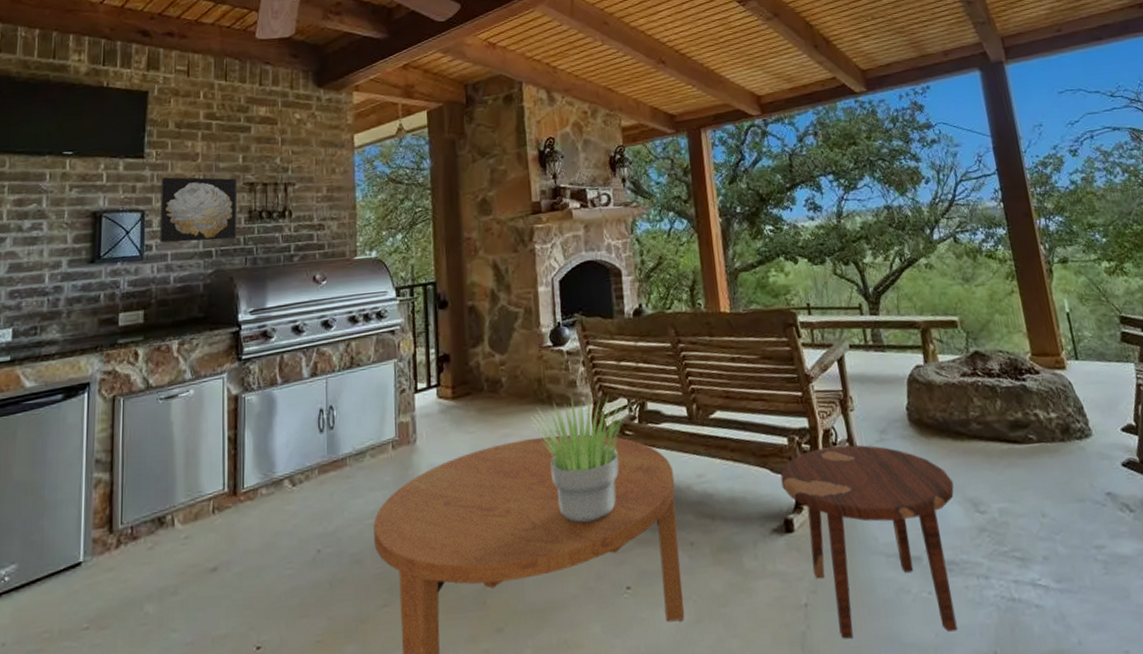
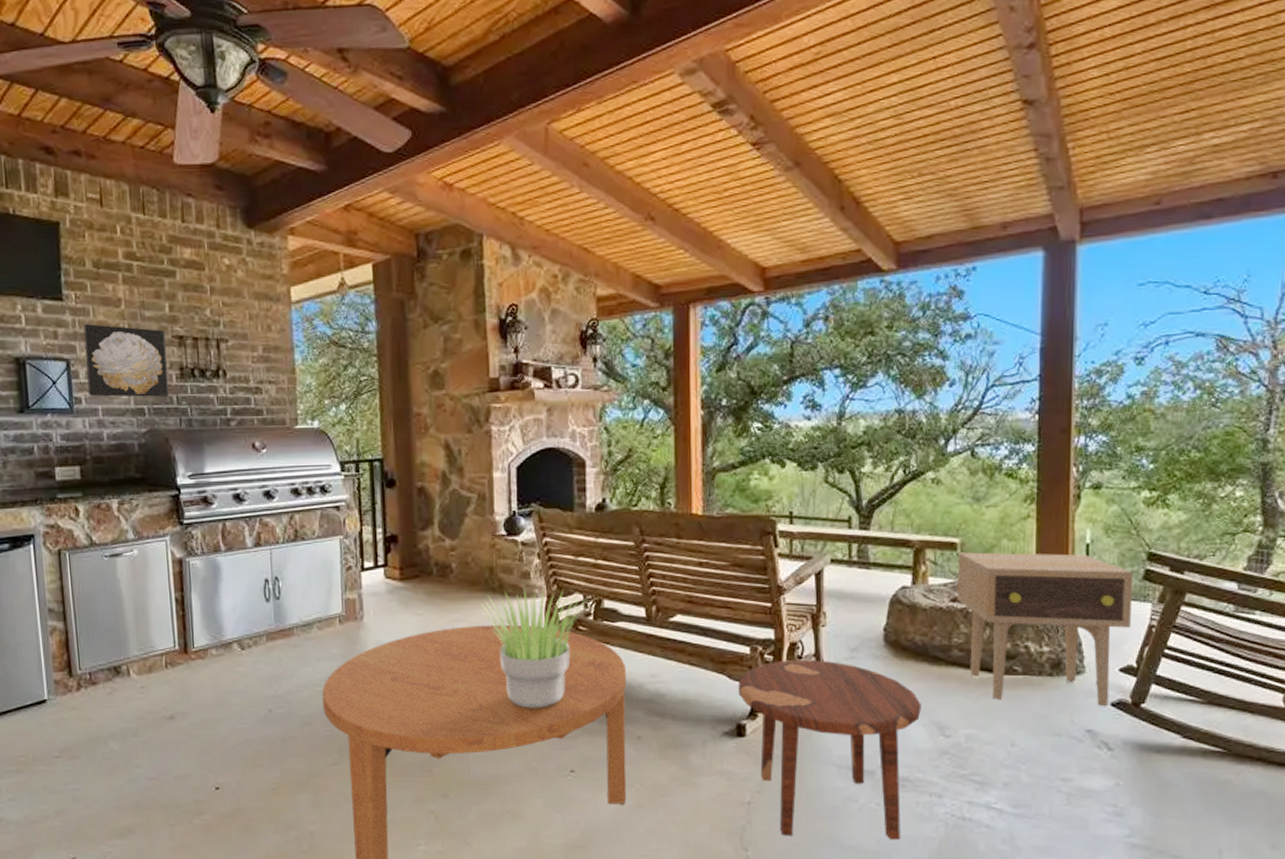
side table: none [959,322,1122,470] -> present [958,552,1134,707]

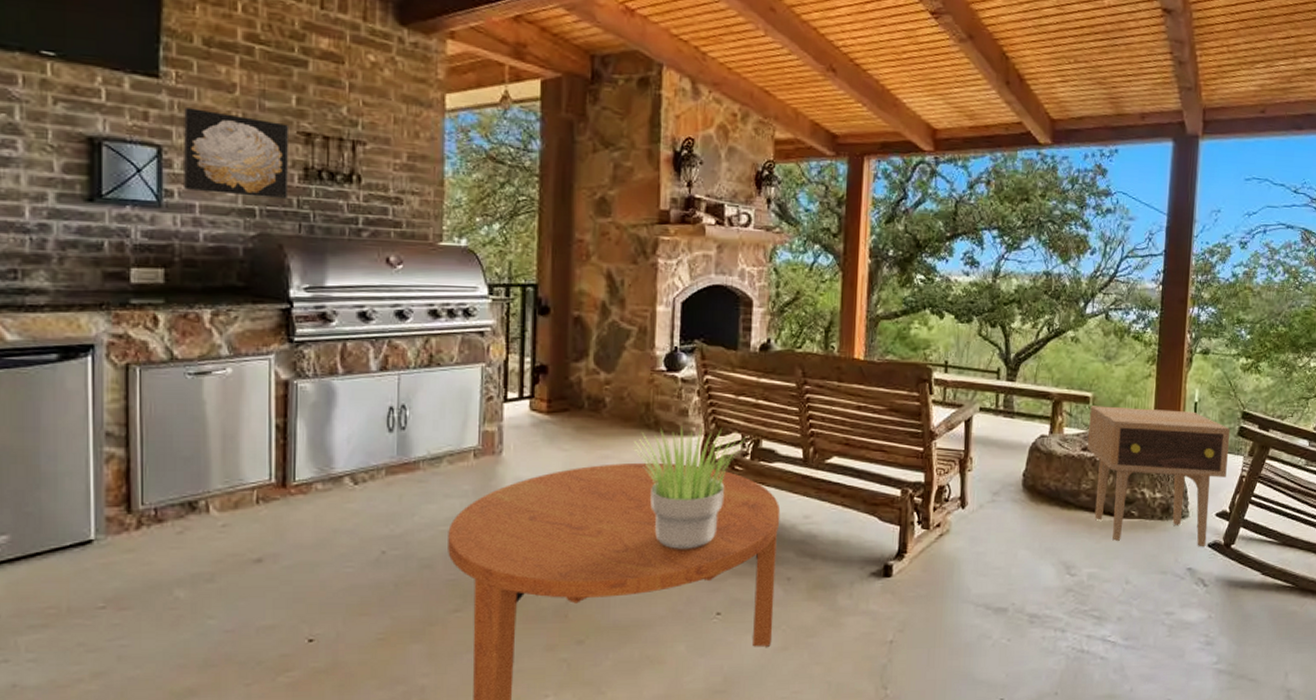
side table: present [738,660,921,840] -> none [887,503,1052,674]

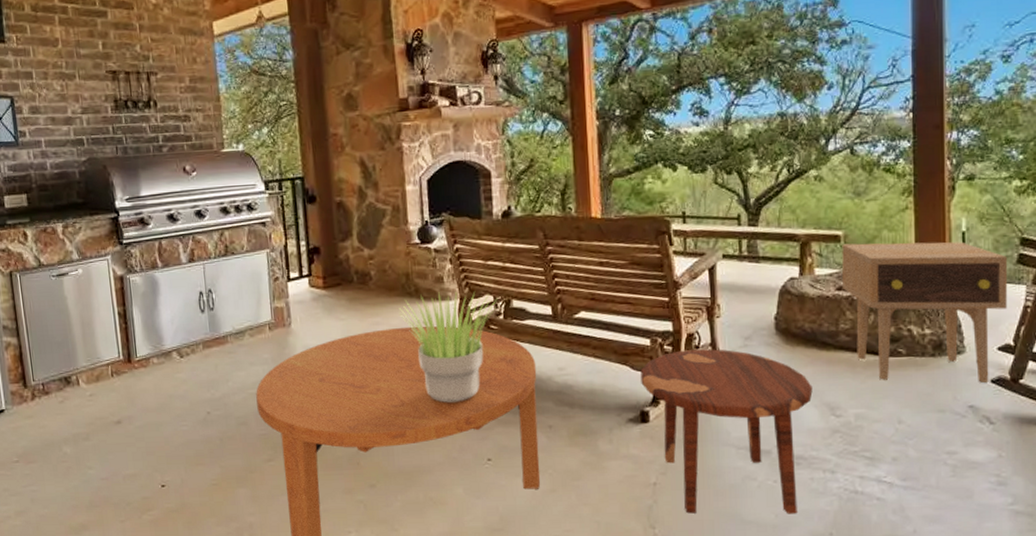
wall art: present [184,108,290,200] -> none [25,63,105,130]
side table: none [887,503,1052,674] -> present [640,349,813,514]

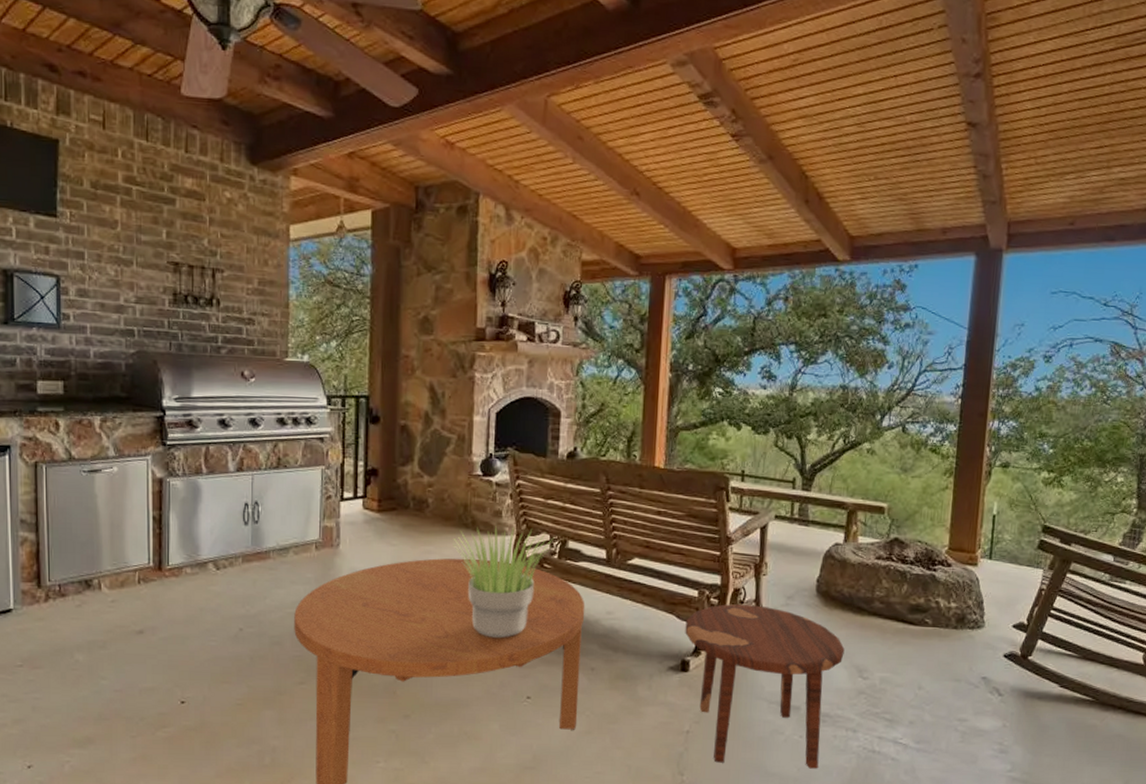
side table: present [842,242,1008,384] -> none [882,516,1030,658]

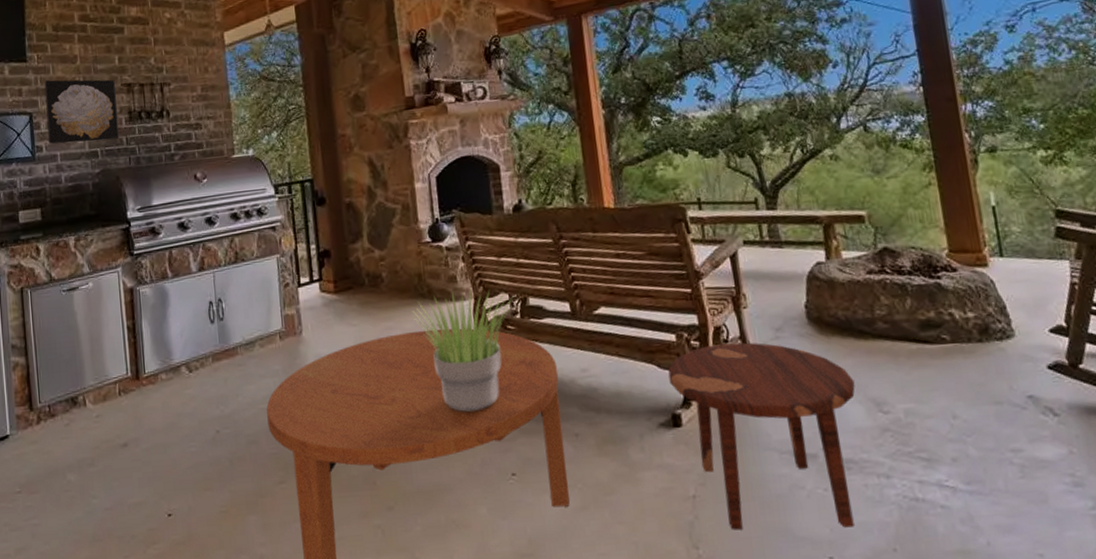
wall art: none [77,242,161,321] -> present [44,79,119,144]

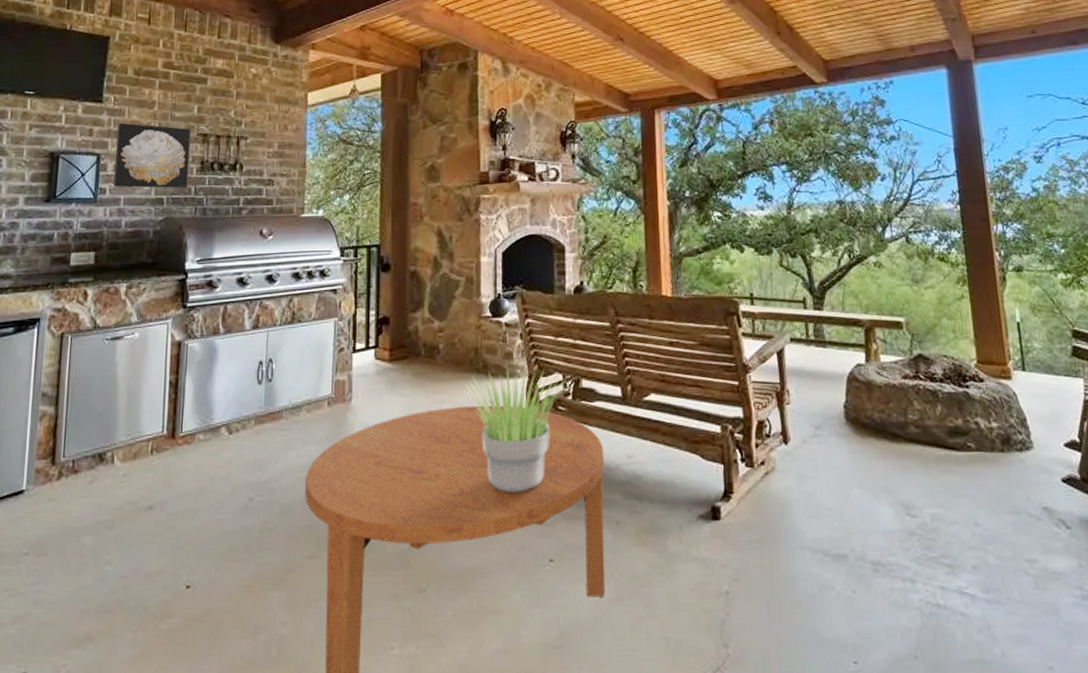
side table: present [668,342,855,530] -> none [711,438,886,632]

